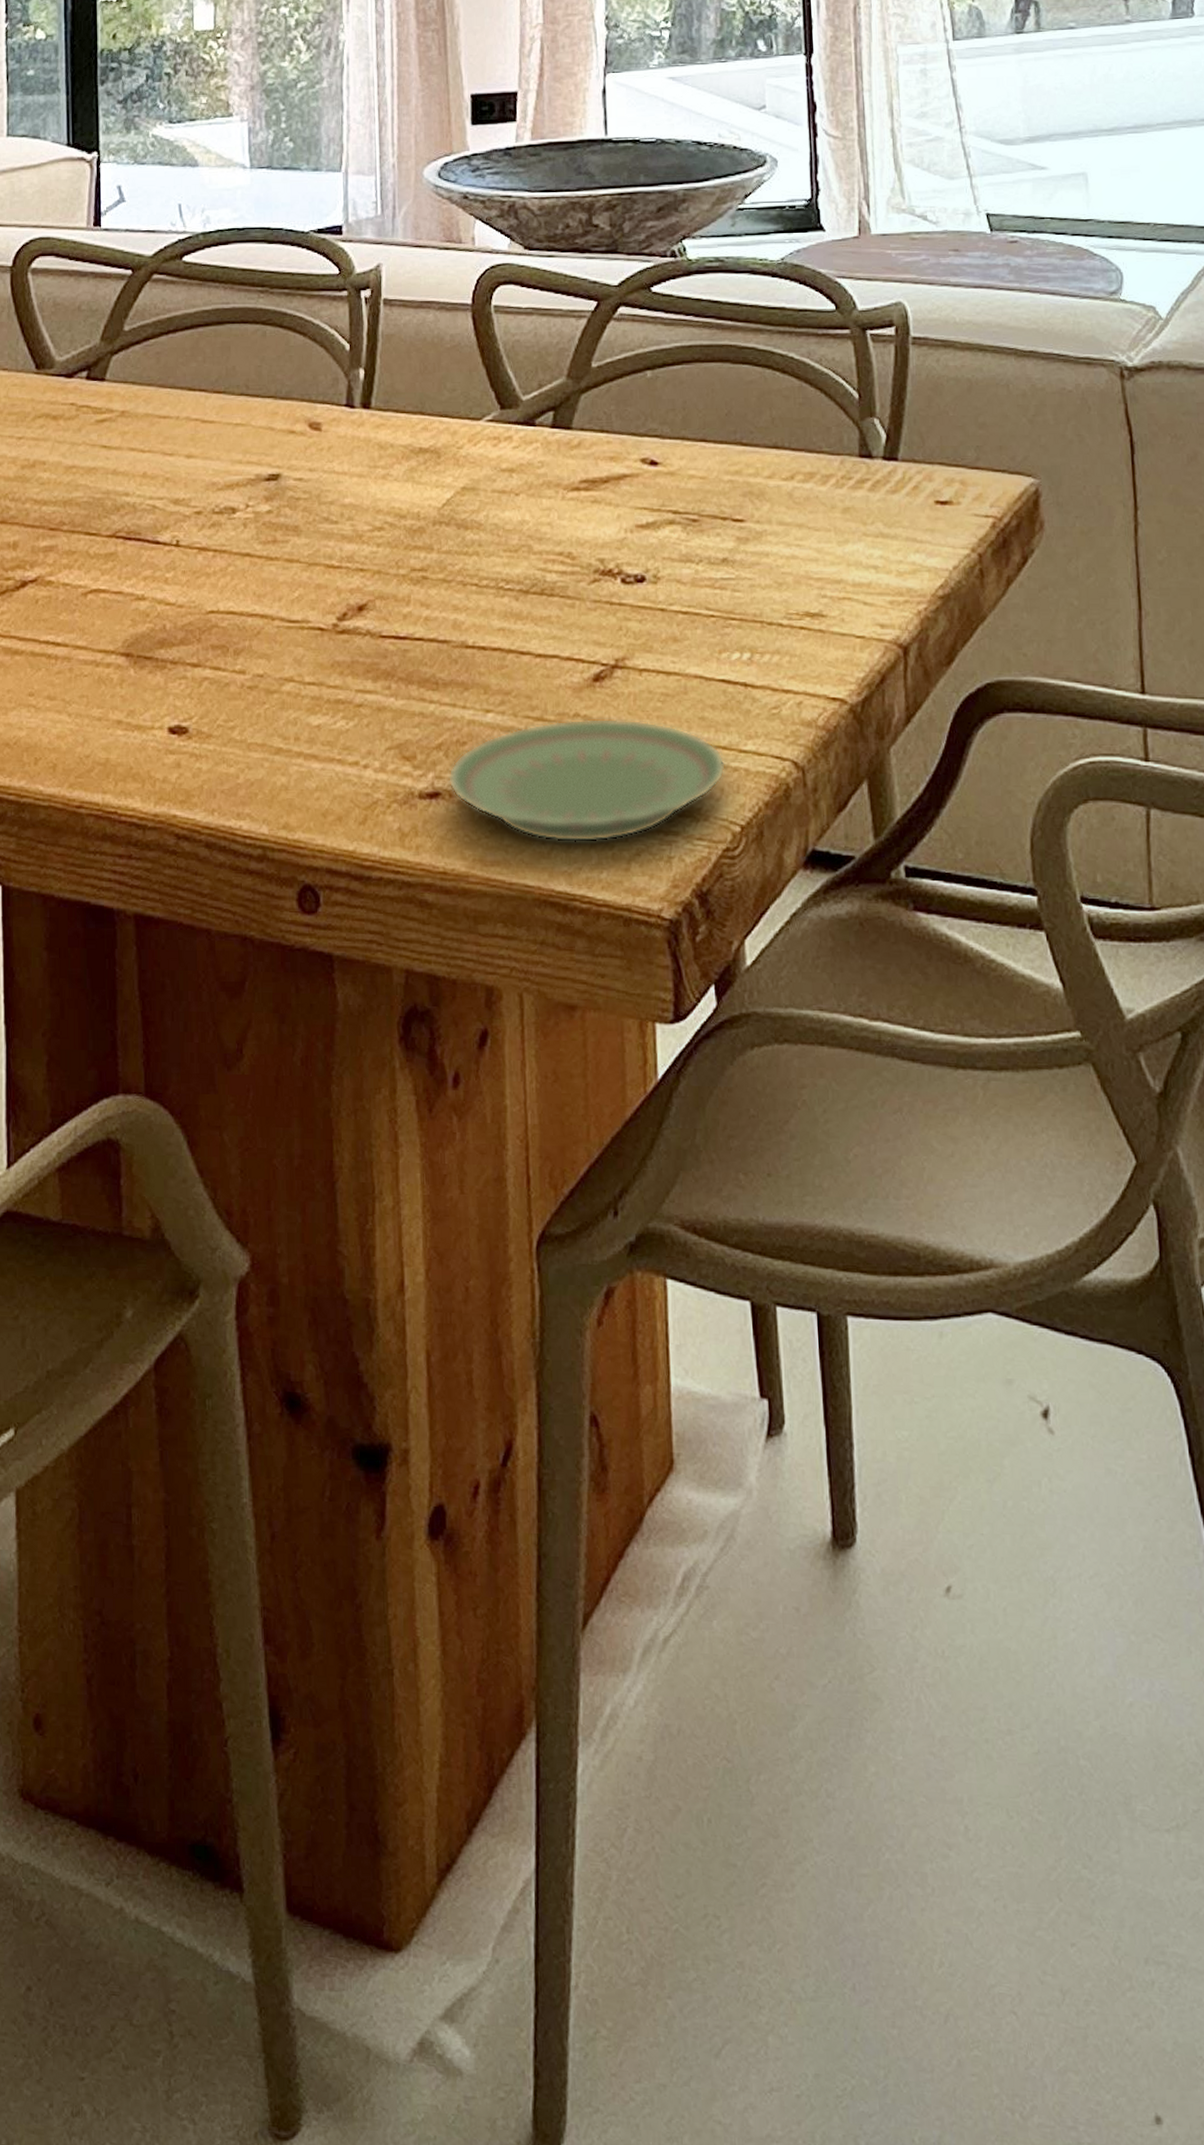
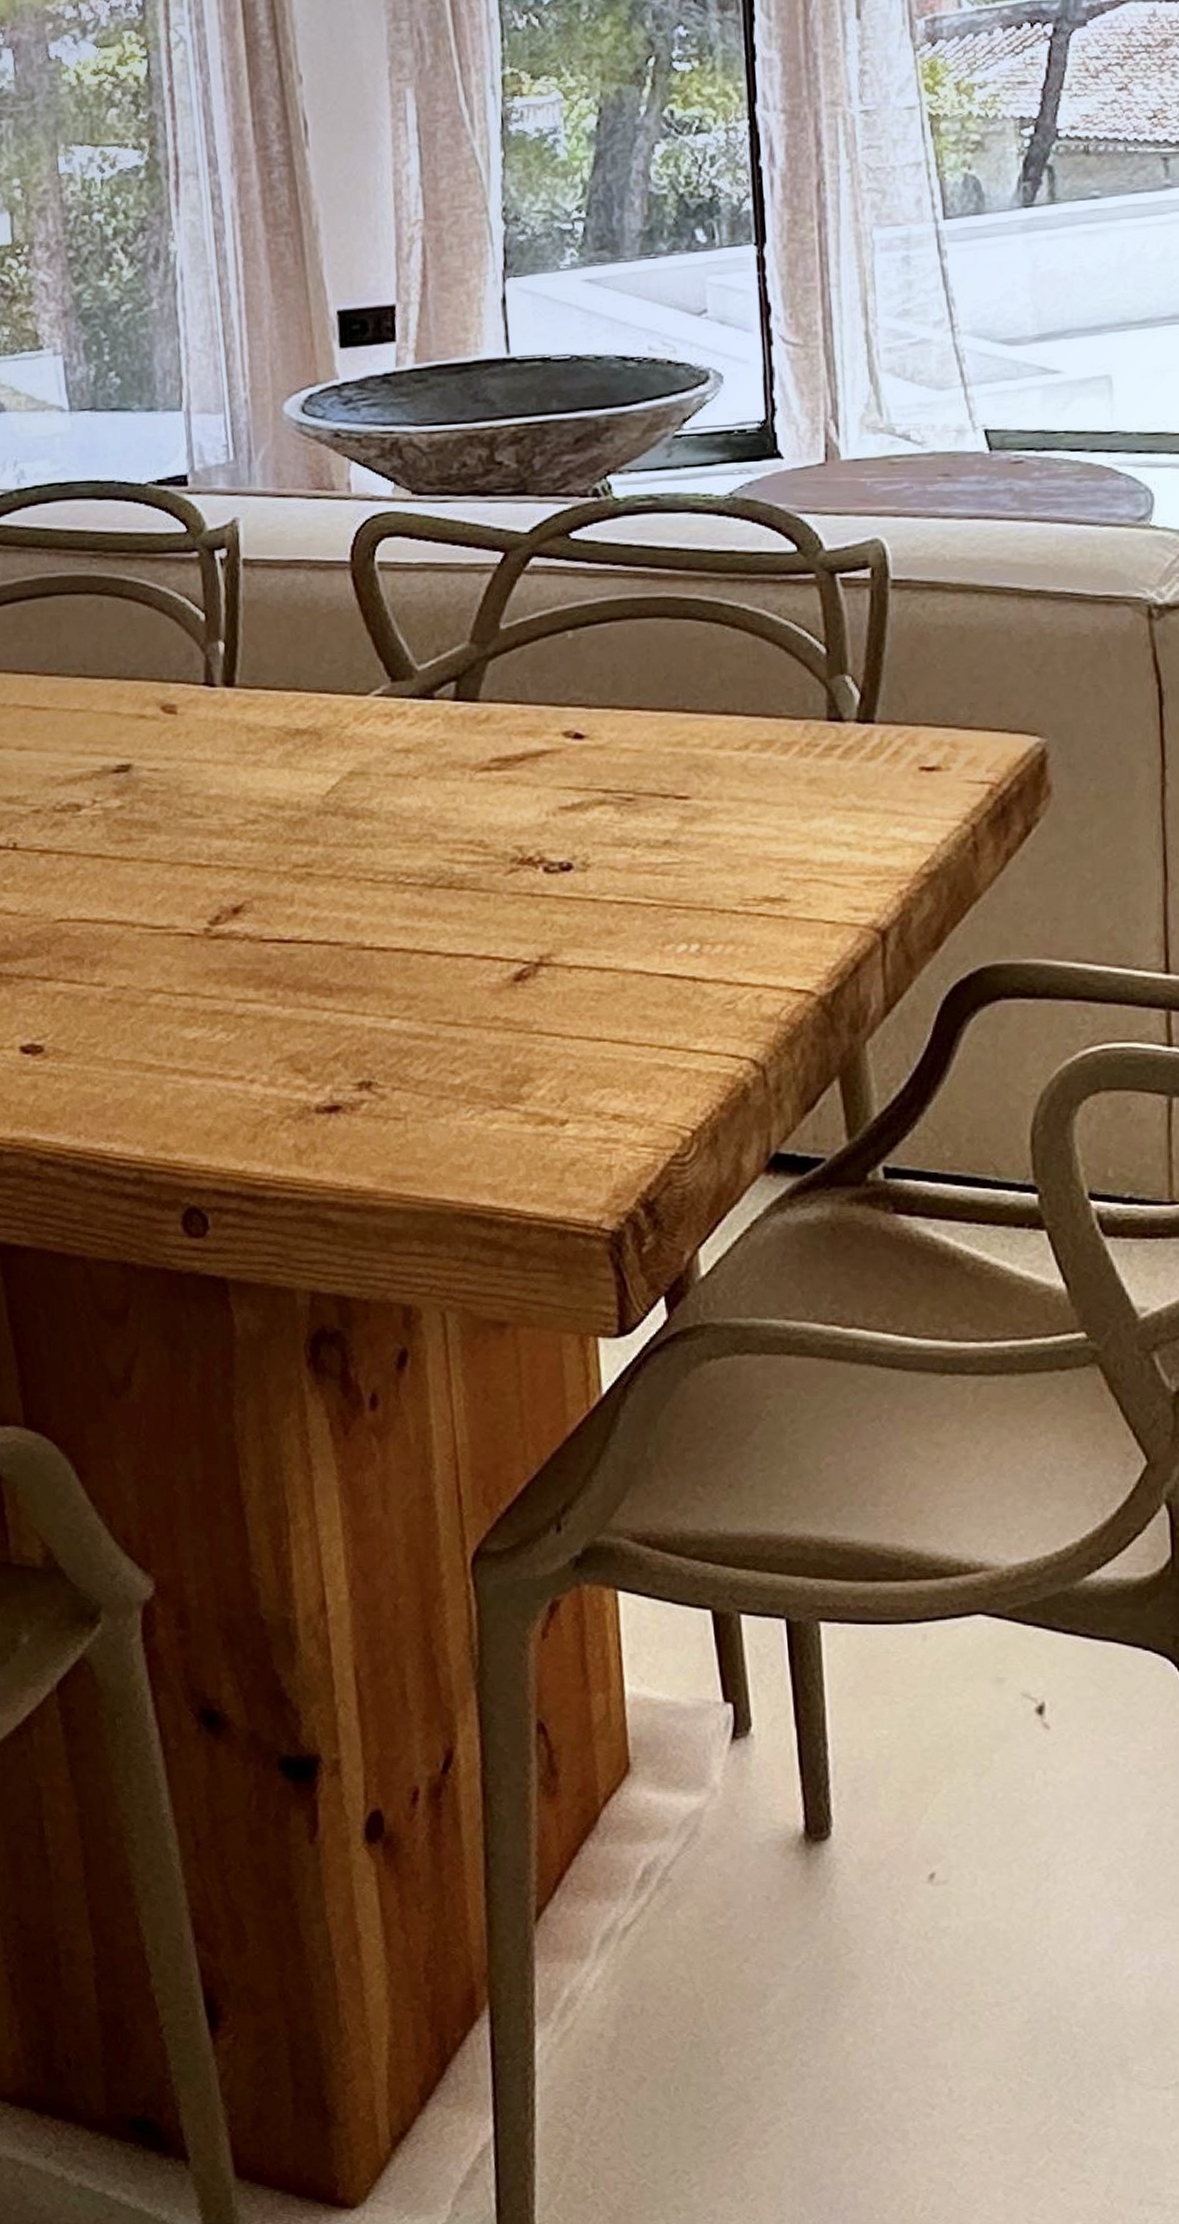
plate: present [447,718,726,842] -> none [348,1020,674,1154]

